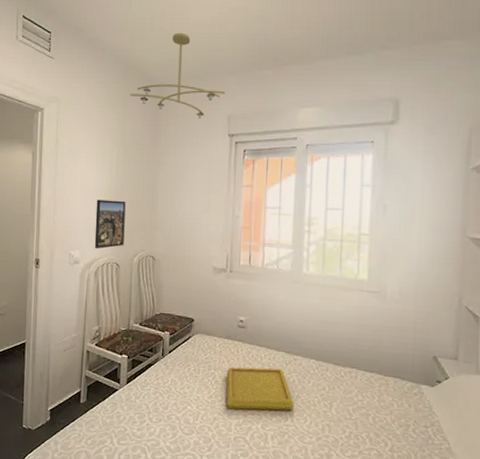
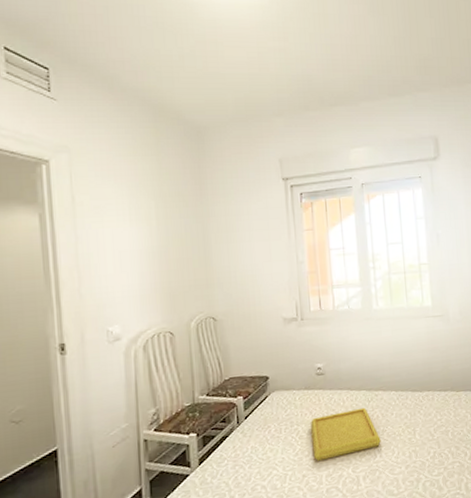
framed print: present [94,199,126,249] -> none [135,260,176,320]
ceiling light fixture: present [130,32,226,119] -> none [163,72,274,164]

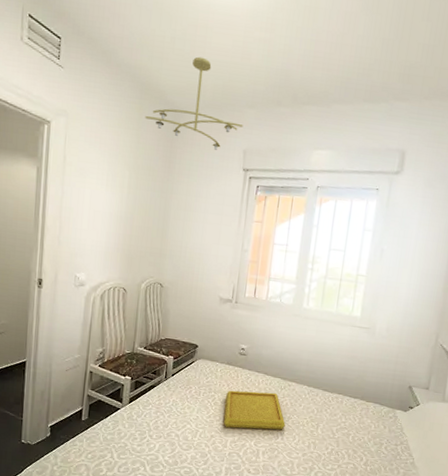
ceiling light fixture: none [163,72,274,164] -> present [145,56,243,150]

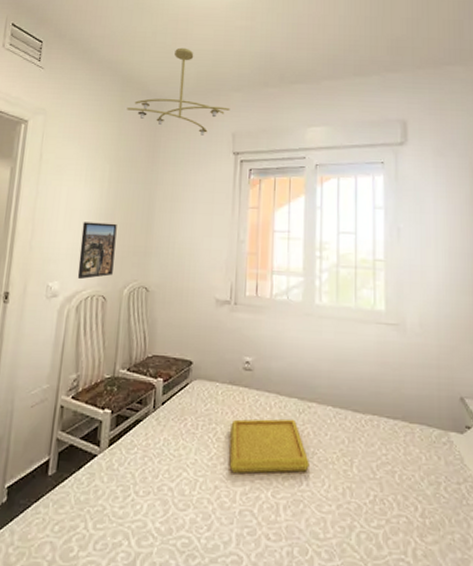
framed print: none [101,223,136,273] -> present [77,222,117,280]

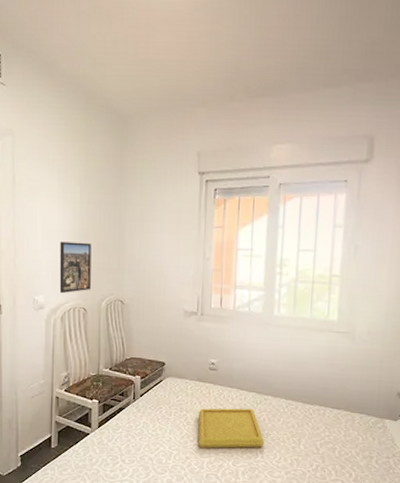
ceiling light fixture: present [126,47,230,136] -> none [92,58,195,155]

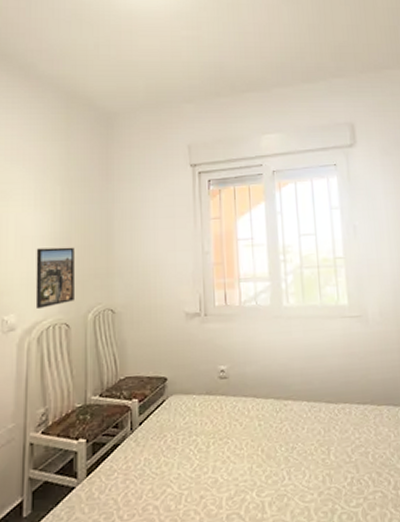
serving tray: present [198,408,264,448] -> none [211,419,290,480]

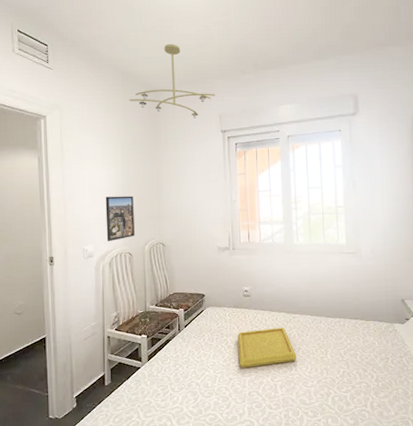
ceiling light fixture: none [74,60,184,149] -> present [129,43,216,118]
serving tray: none [211,419,290,480] -> present [238,327,297,368]

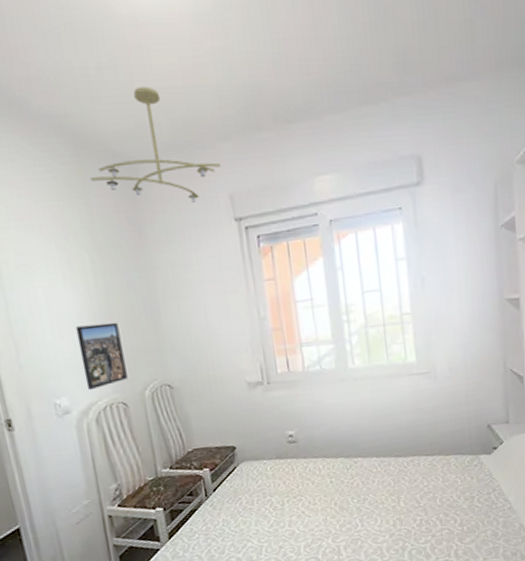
serving tray: present [238,327,297,368] -> none [285,475,362,532]

